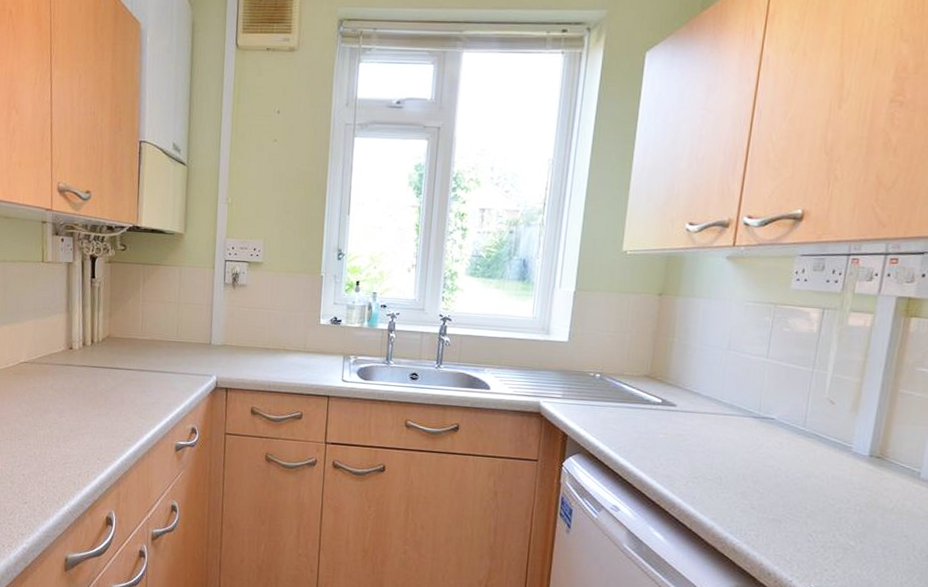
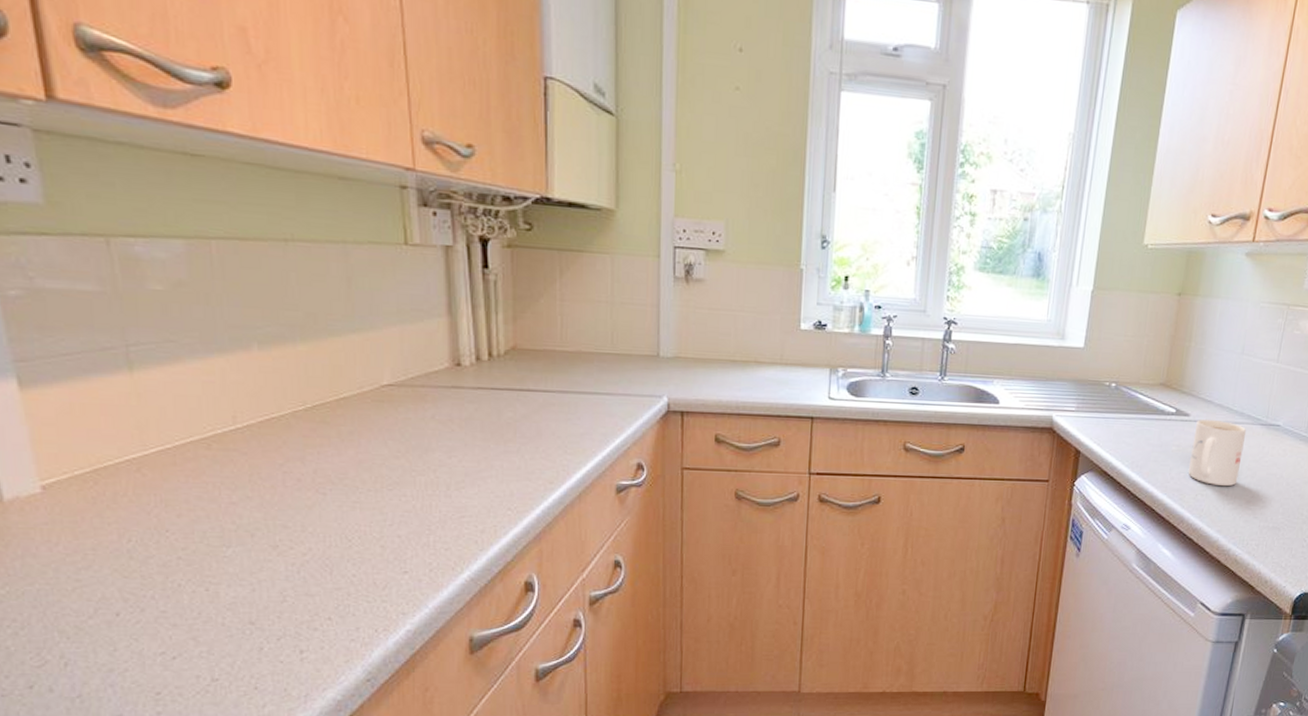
mug: none [677,409,738,476] -> present [1187,419,1247,487]

